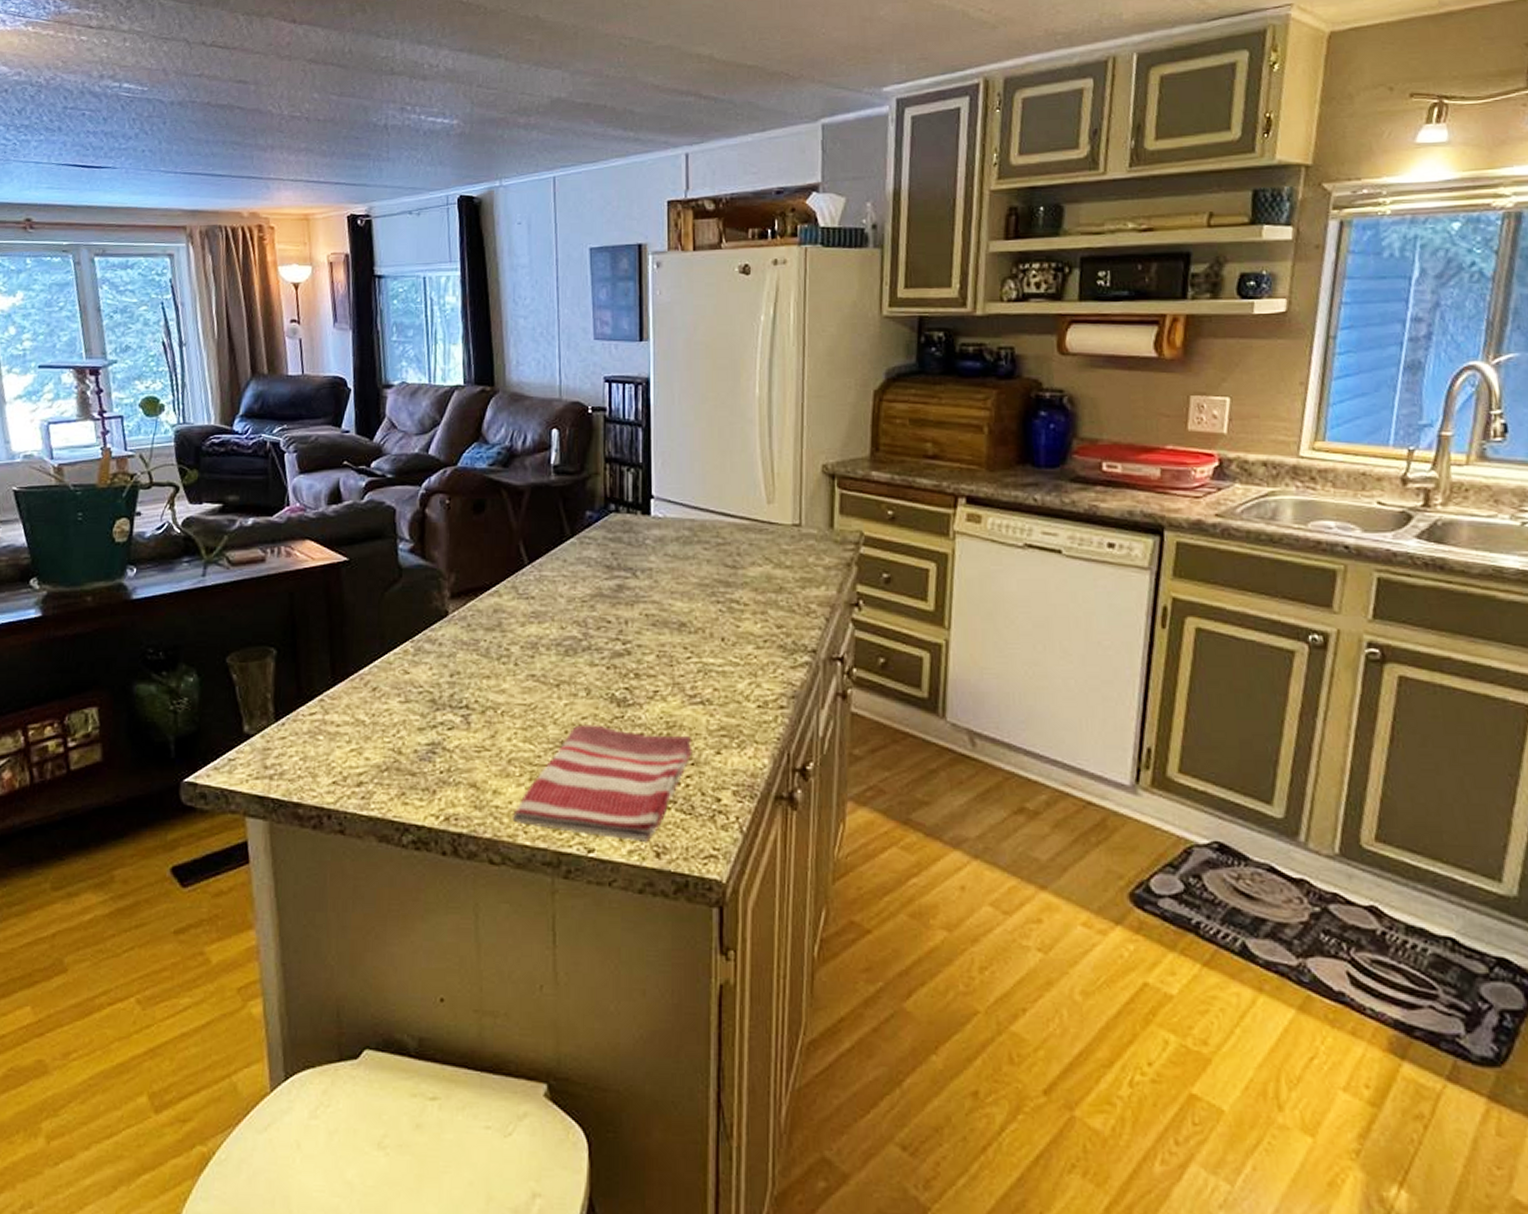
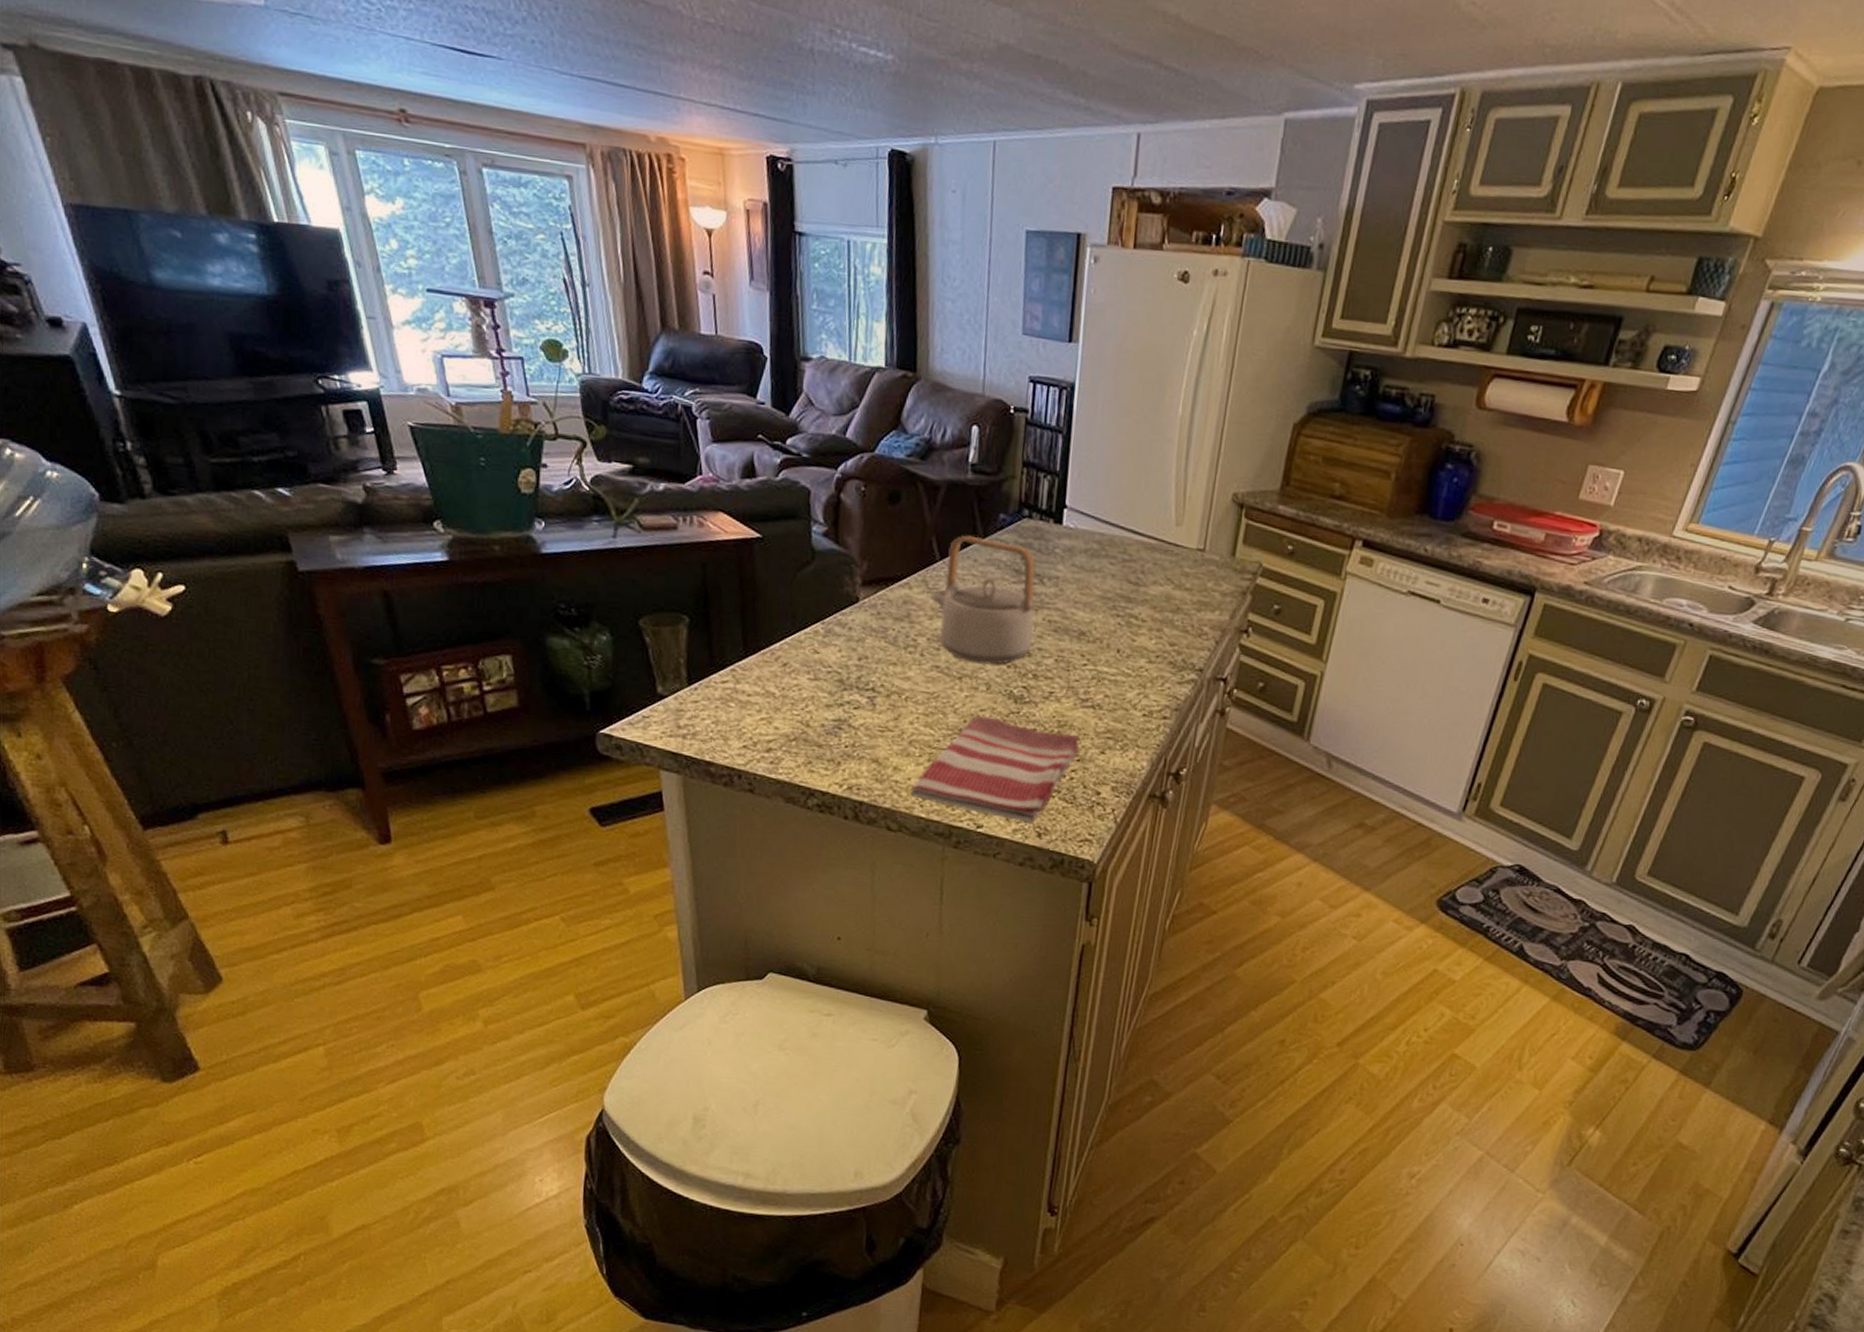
teapot: none [521,536,632,667] -> present [930,535,1035,665]

